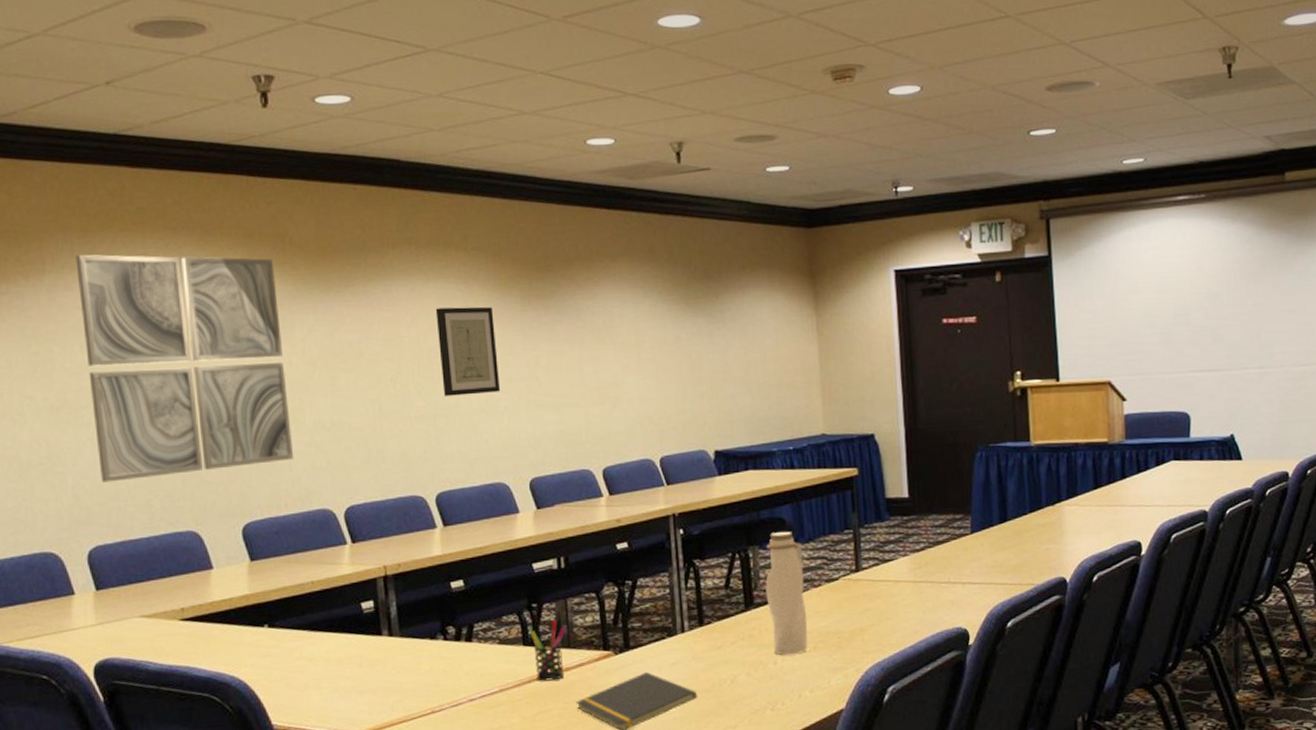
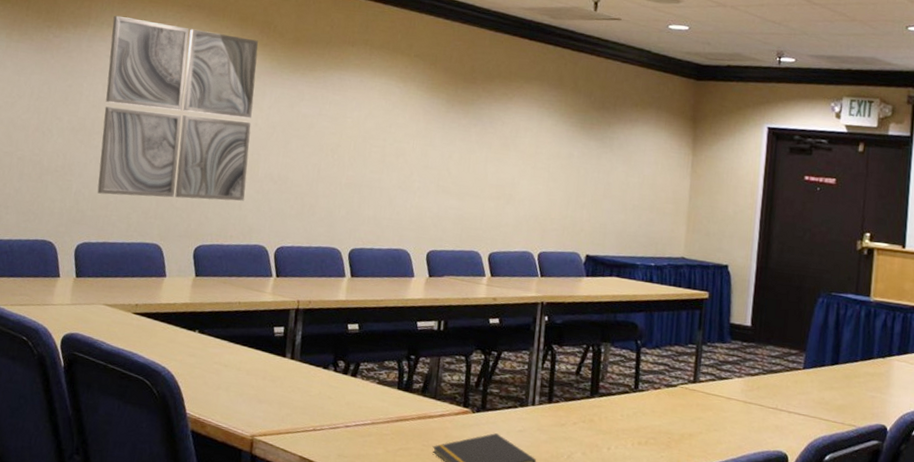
wall art: present [435,306,501,396] -> none [371,99,422,175]
pen holder: present [530,620,567,681] -> none [404,372,437,424]
water bottle: present [765,531,808,655] -> none [610,334,649,445]

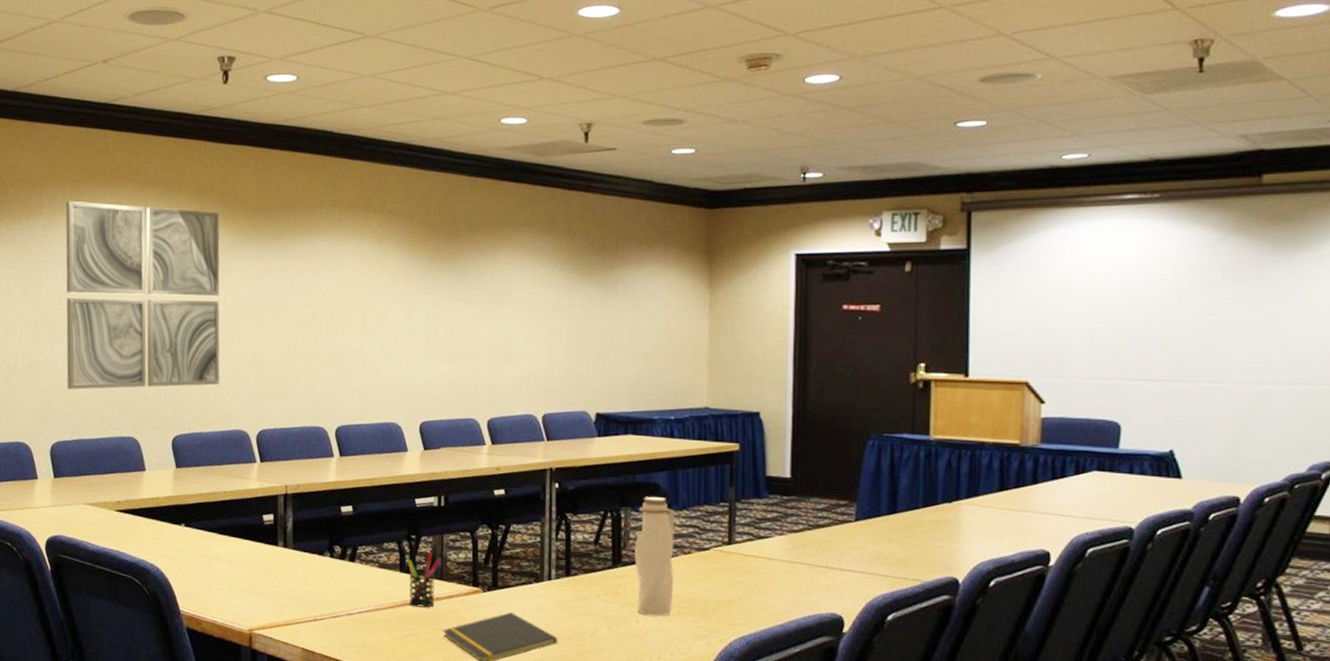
pen holder: none [404,372,437,424] -> present [407,552,441,608]
water bottle: none [610,334,649,445] -> present [634,496,675,616]

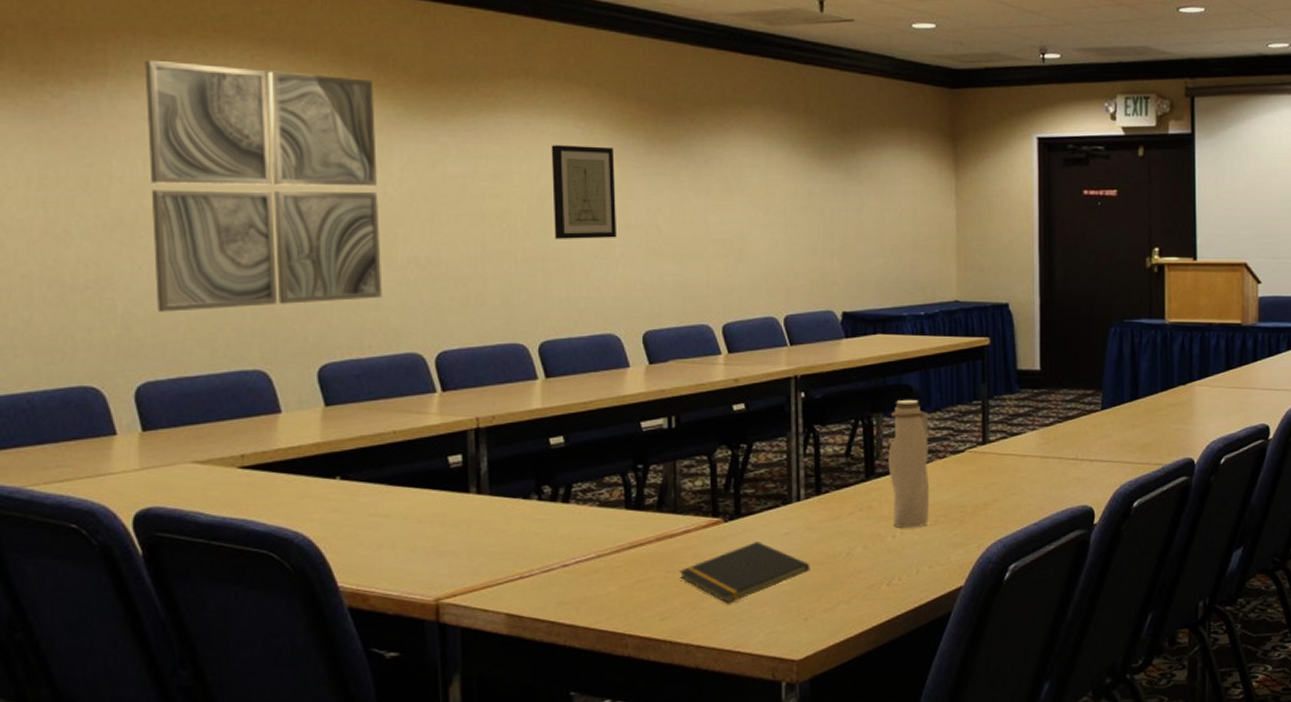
wall art: none [351,263,402,342] -> present [551,145,618,239]
pen holder: present [407,552,441,608] -> none [634,482,674,548]

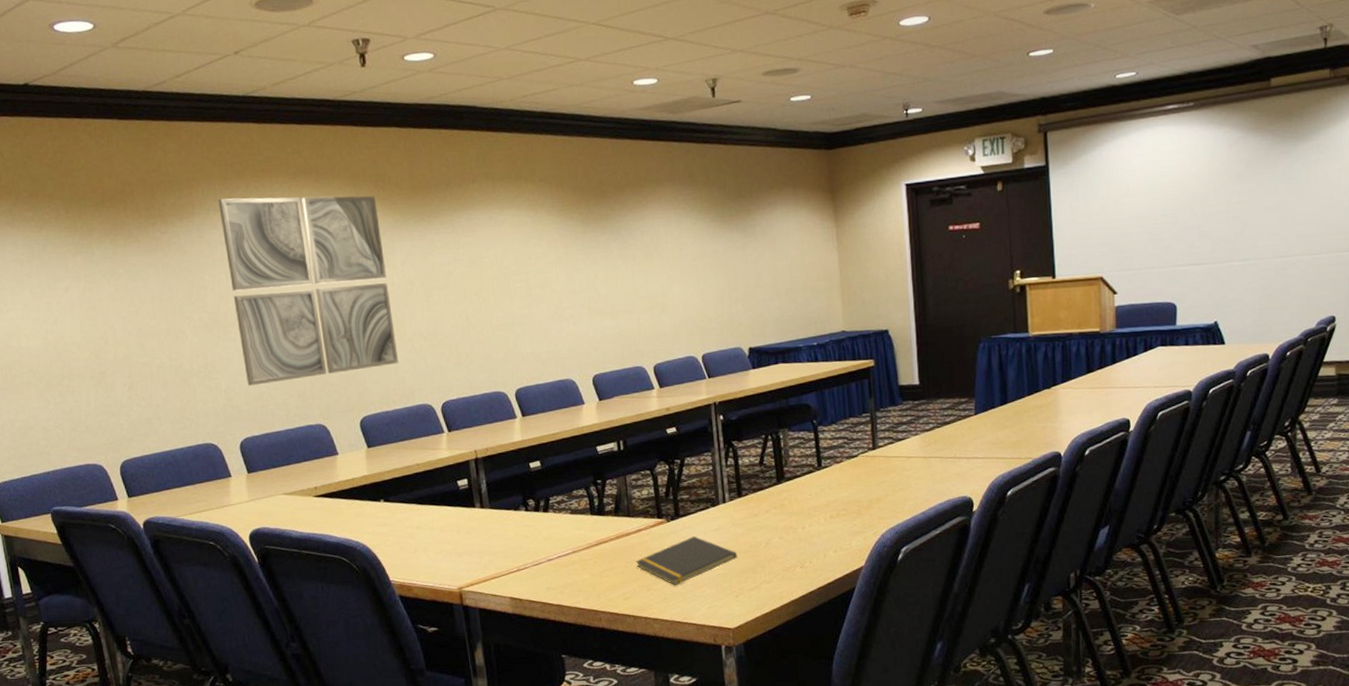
wall art: present [551,145,618,239] -> none [510,230,566,307]
water bottle: present [888,399,930,529] -> none [794,416,832,522]

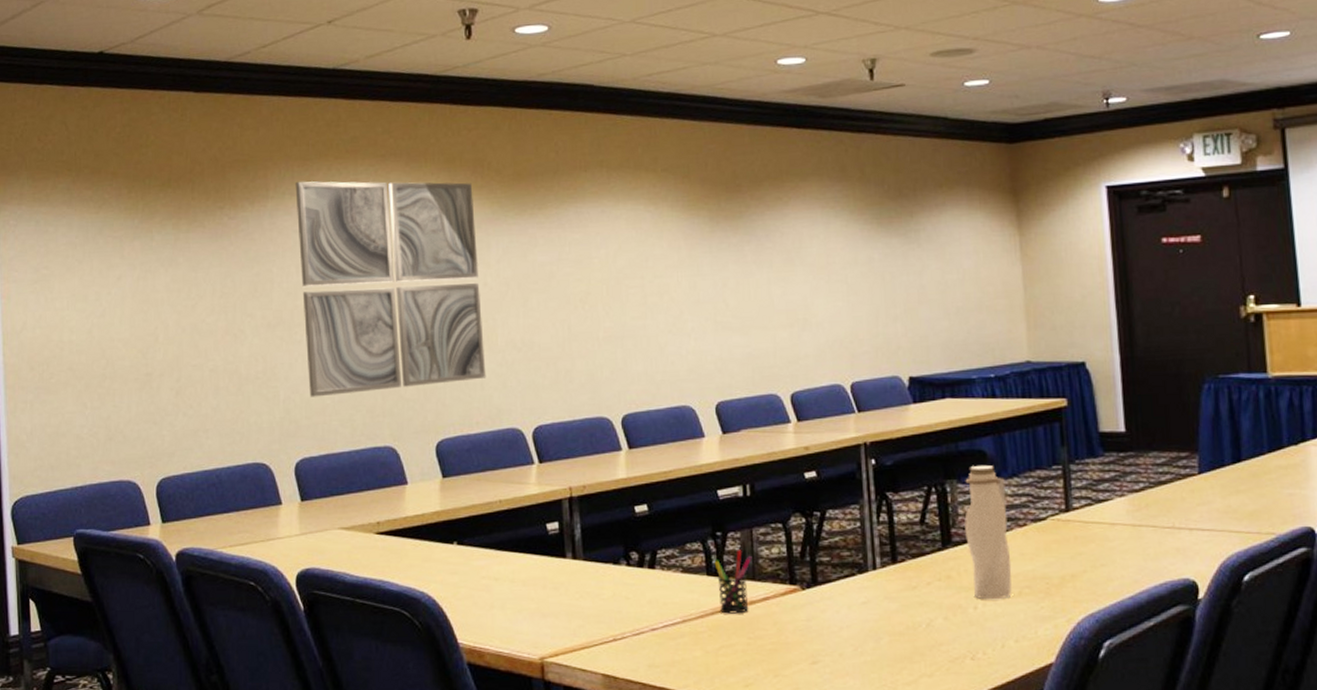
pen holder: none [596,493,627,544] -> present [714,550,752,614]
notepad: present [635,536,738,586] -> none [760,610,891,673]
water bottle: none [794,416,832,522] -> present [964,465,1012,600]

